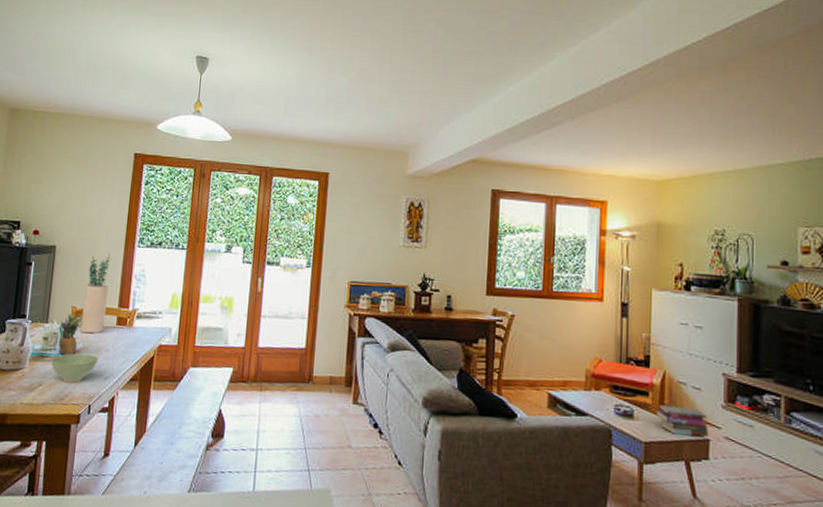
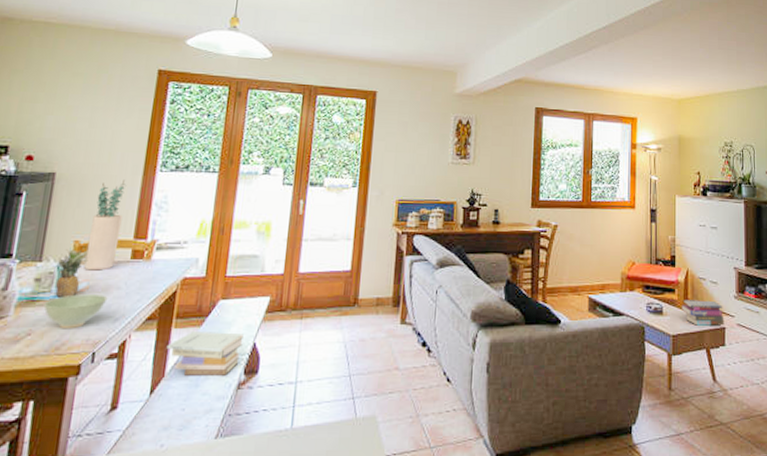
books: none [147,394,211,437] -> present [166,332,244,376]

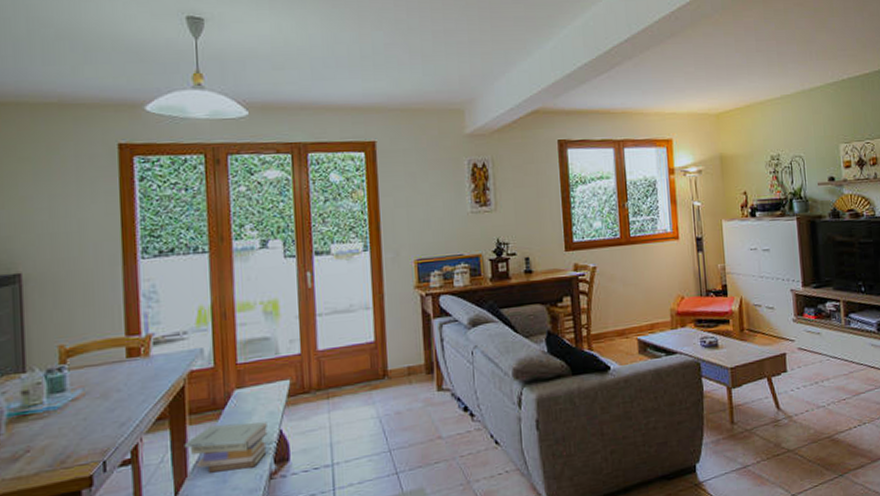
bowl: present [43,294,108,329] -> none [38,399,109,441]
fruit: present [55,249,88,299] -> none [44,355,79,410]
vase: present [84,179,127,271] -> none [74,272,109,376]
books: present [681,300,725,326] -> none [737,327,785,355]

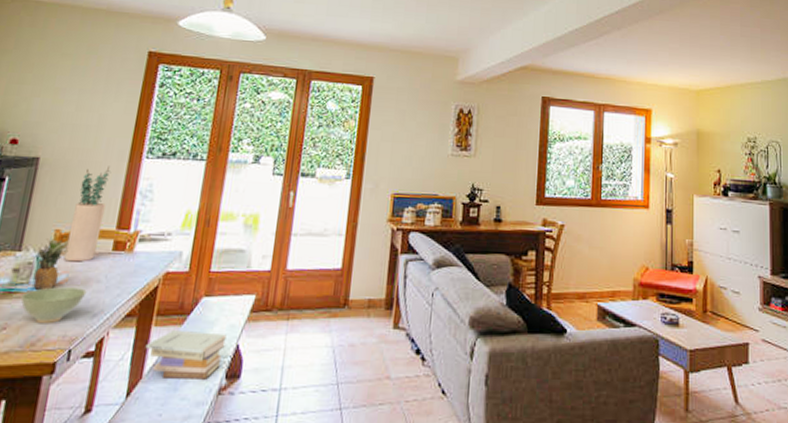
bowl: none [38,399,109,441] -> present [20,287,87,324]
fruit: none [44,355,79,410] -> present [33,238,69,291]
vase: none [74,272,109,376] -> present [64,166,111,262]

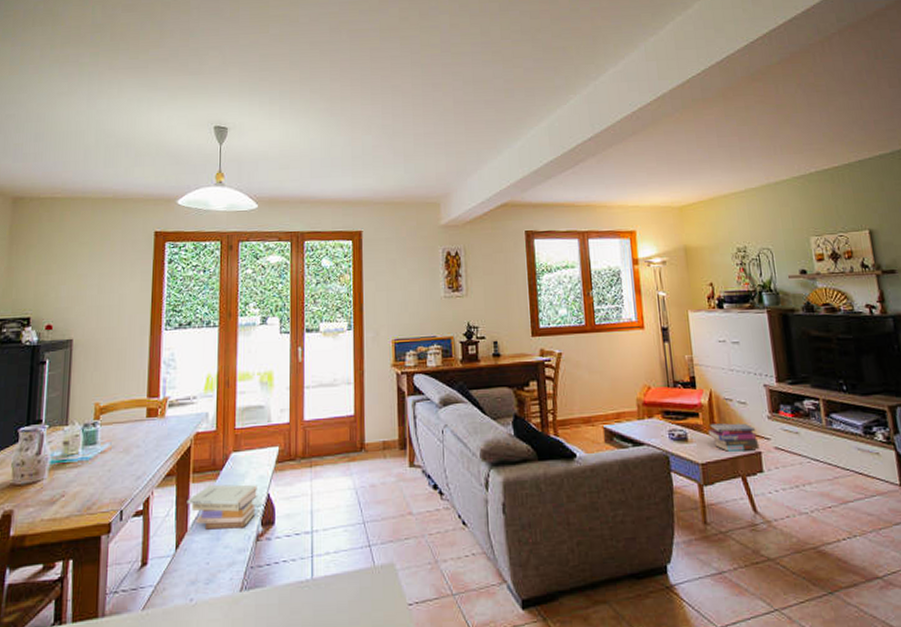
bowl: present [20,287,87,324] -> none [73,454,129,489]
fruit: present [33,238,69,291] -> none [82,412,109,460]
vase: present [64,166,111,262] -> none [106,341,136,431]
books: none [699,311,748,341] -> present [708,423,760,452]

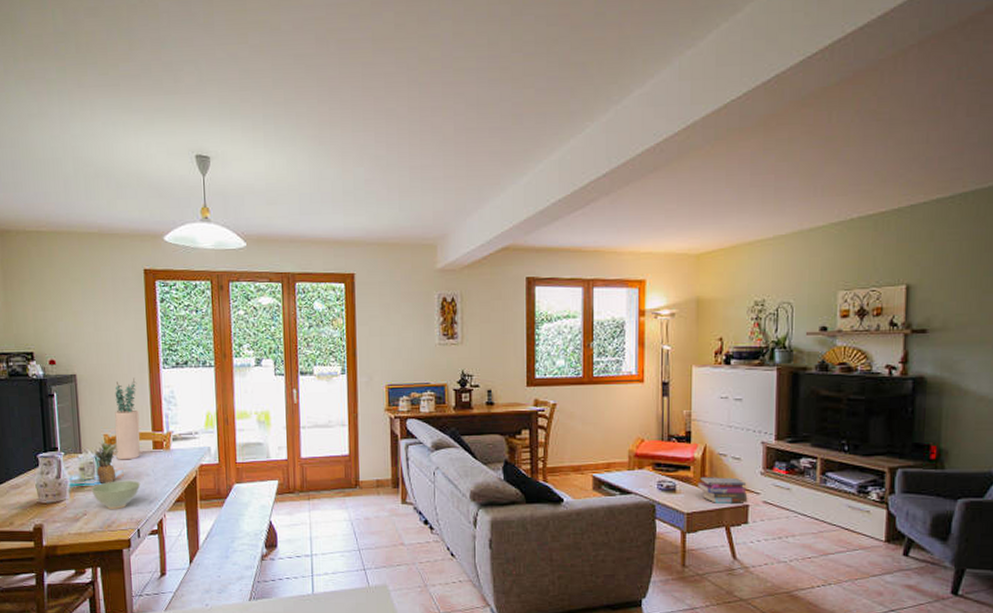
bowl: none [73,454,129,489] -> present [91,481,141,510]
fruit: none [82,412,109,460] -> present [95,442,119,485]
vase: none [106,341,136,431] -> present [114,378,140,460]
books: present [187,484,257,530] -> none [196,512,260,549]

